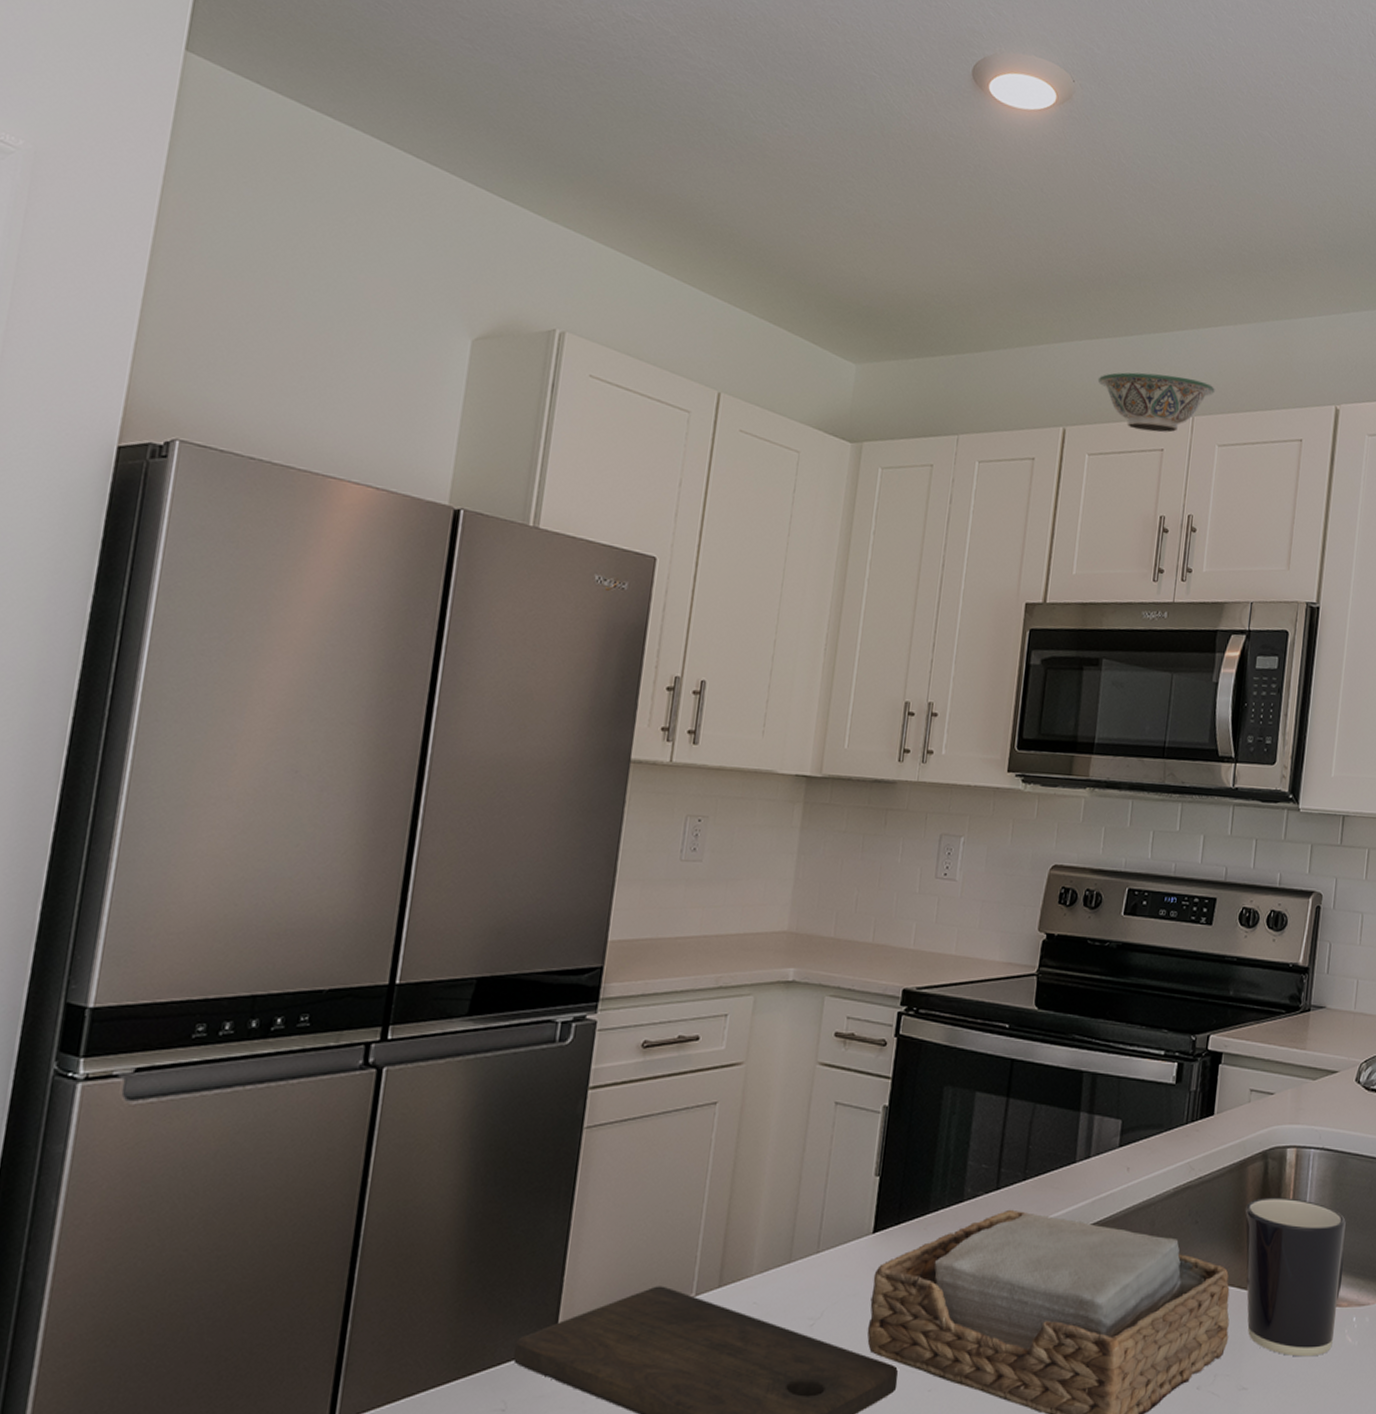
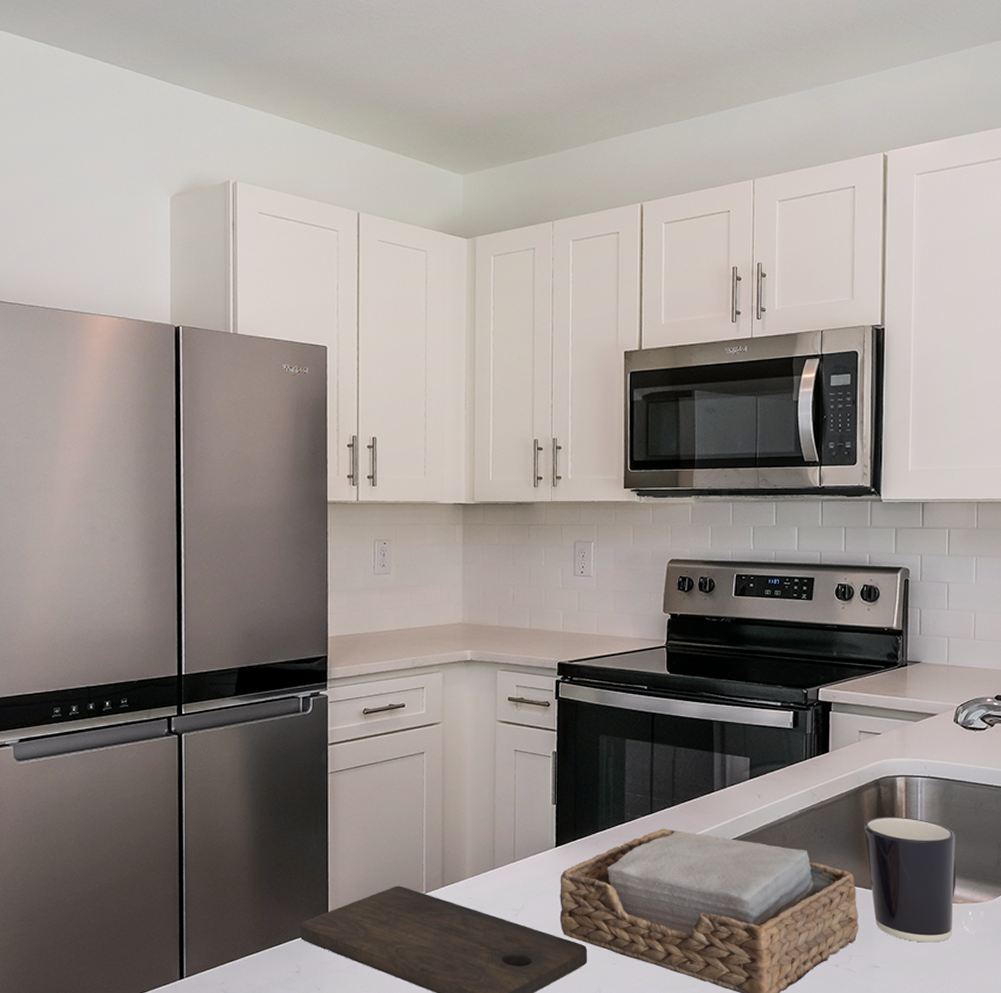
decorative bowl: present [1097,372,1215,433] -> none [666,147,771,197]

